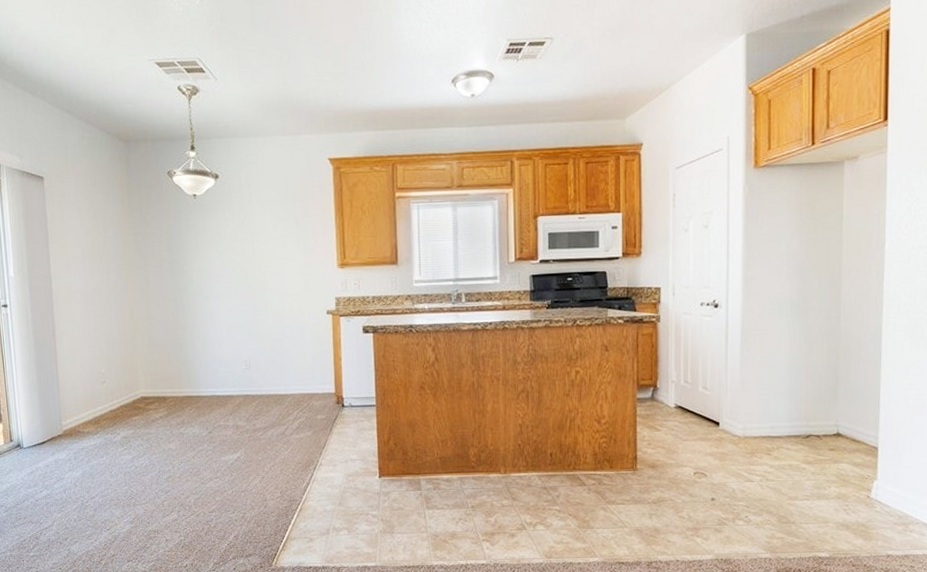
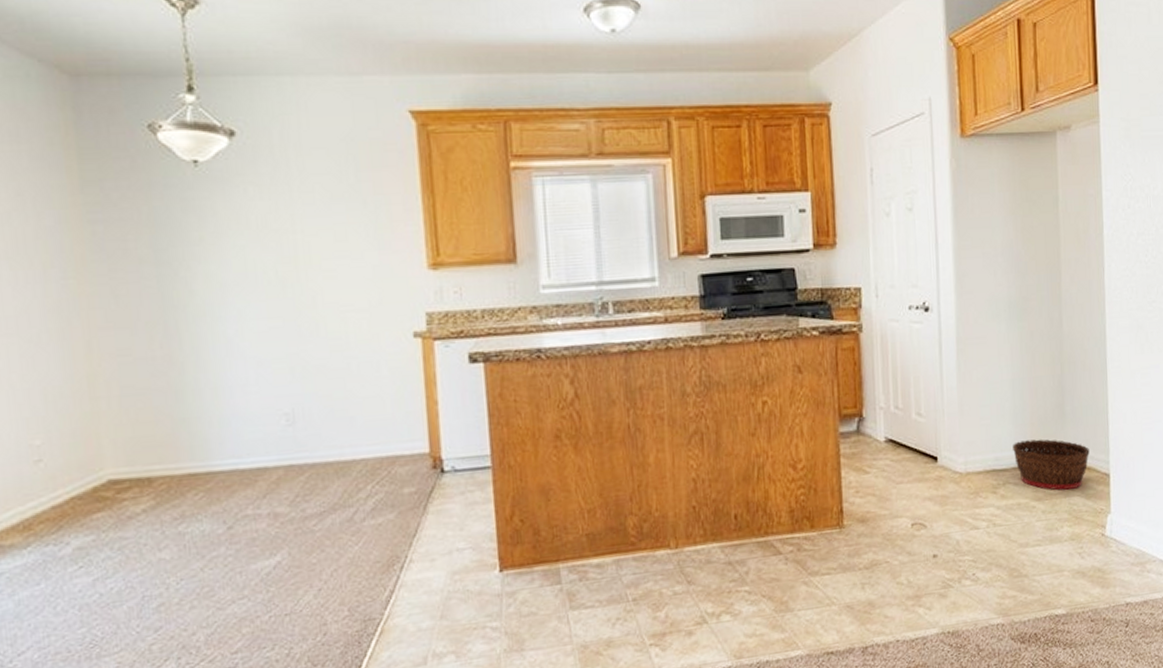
basket: none [787,414,860,457] -> present [1013,439,1090,491]

